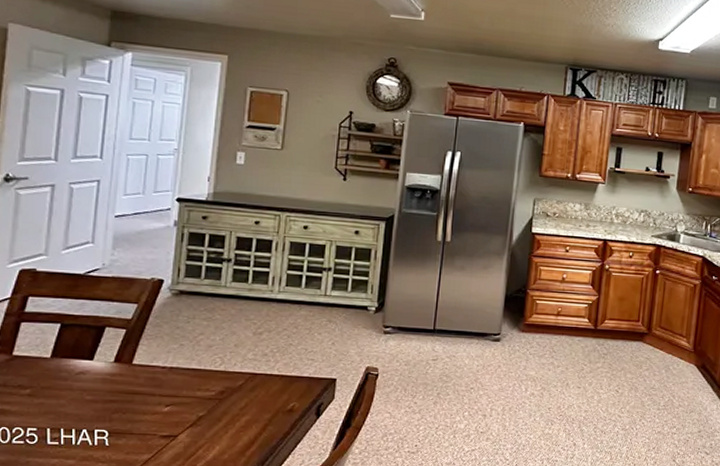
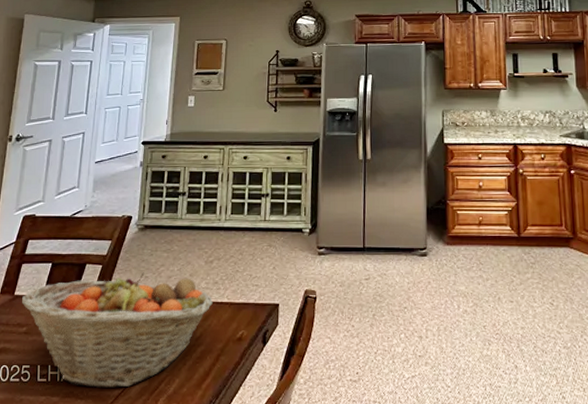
fruit basket: none [23,339,262,453] -> present [22,272,214,388]

